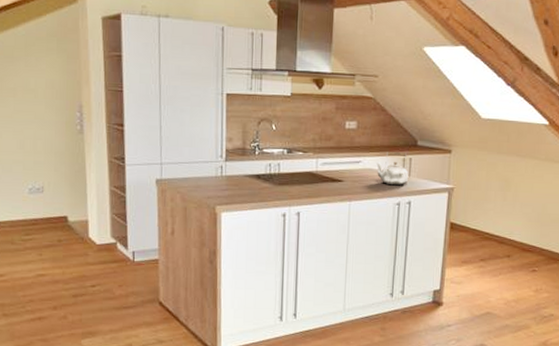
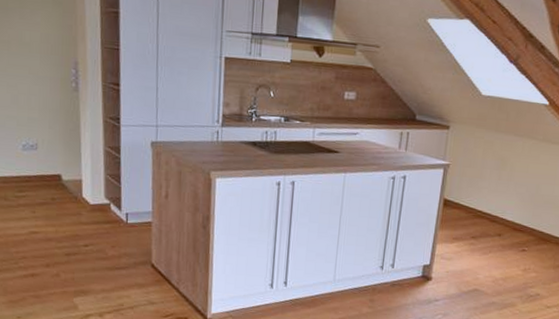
kettle: present [376,152,408,186] -> none [373,125,405,160]

